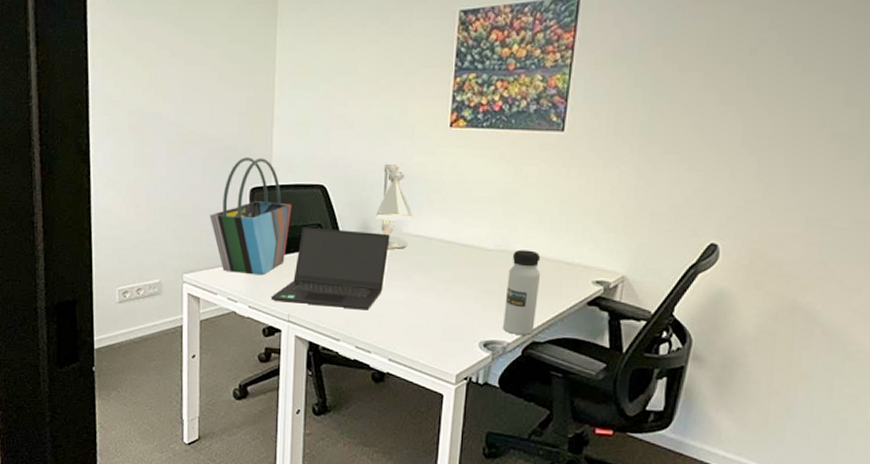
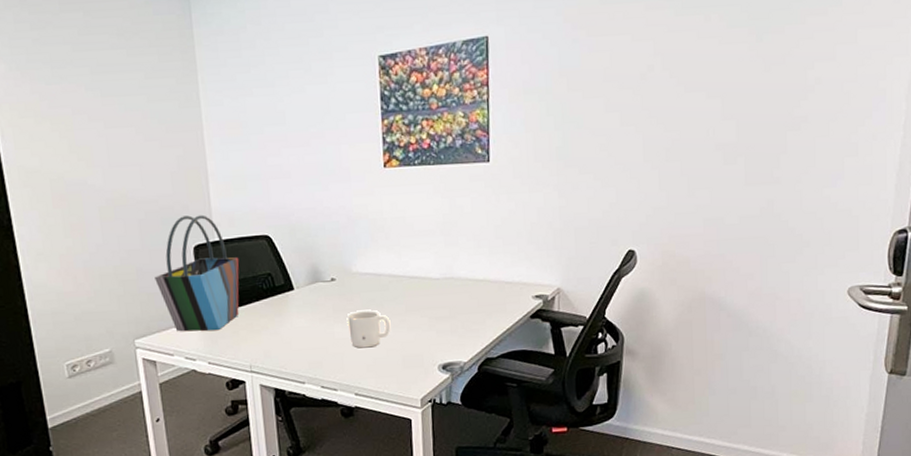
laptop: present [271,226,390,311] -> none [230,275,341,354]
desk lamp: present [376,164,413,249] -> none [324,208,360,289]
mug: none [391,274,434,313] -> present [348,311,390,348]
water bottle: present [503,249,541,335] -> none [456,274,487,354]

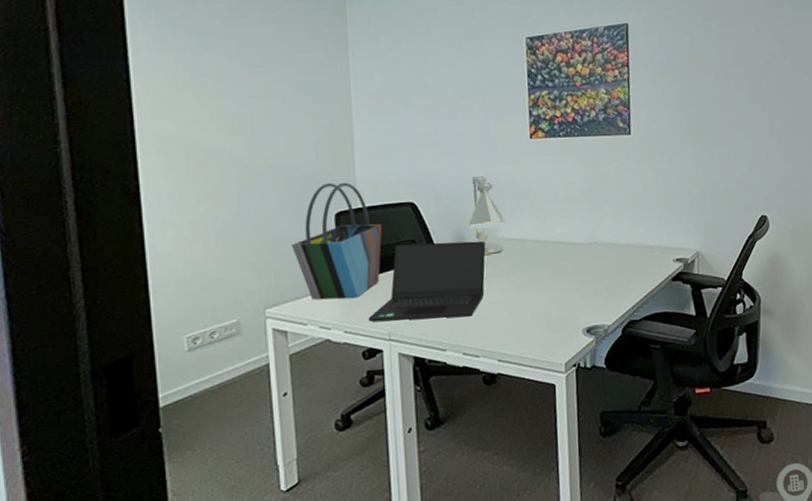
laptop: none [230,275,341,354] -> present [368,240,486,322]
desk lamp: none [324,208,360,289] -> present [469,176,505,255]
mug: present [348,311,390,348] -> none [492,275,534,314]

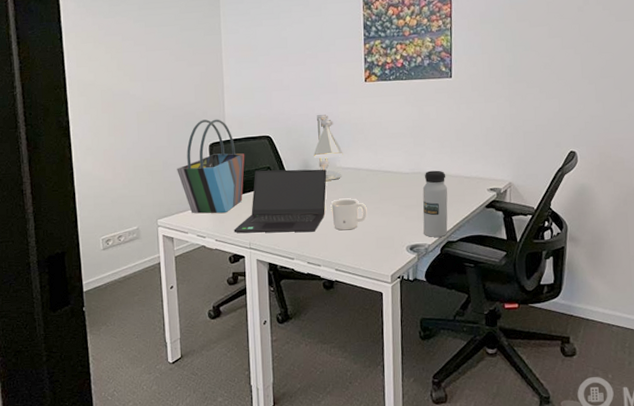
mug: none [492,275,534,314] -> present [331,199,366,231]
water bottle: none [600,239,630,317] -> present [422,170,448,237]

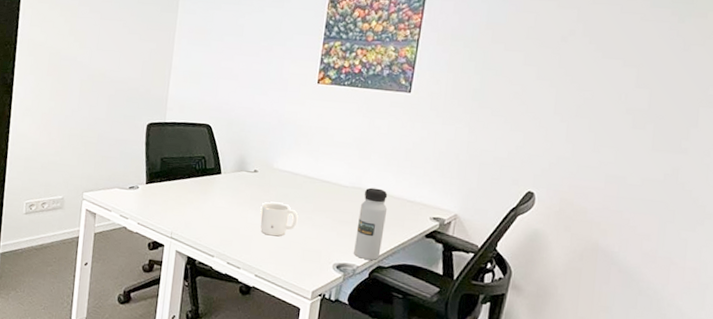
tote bag: present [177,119,245,214] -> none [110,97,182,197]
laptop: present [233,169,327,233] -> none [157,158,263,232]
desk lamp: present [314,115,343,181] -> none [251,111,283,181]

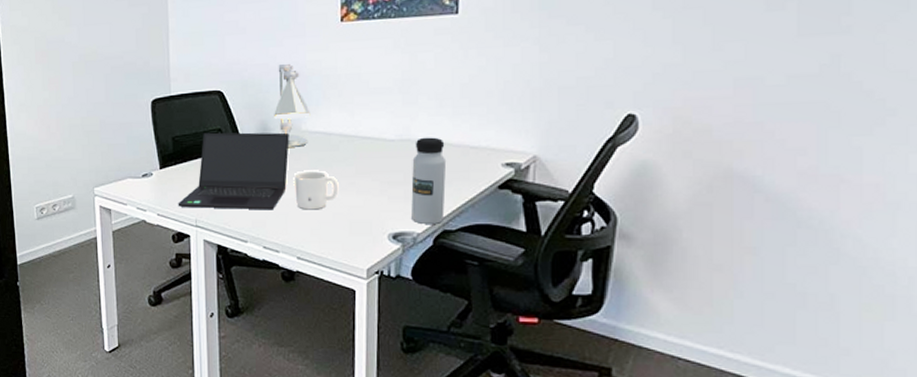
laptop: none [157,158,263,232] -> present [178,132,290,210]
desk lamp: none [251,111,283,181] -> present [274,64,311,147]

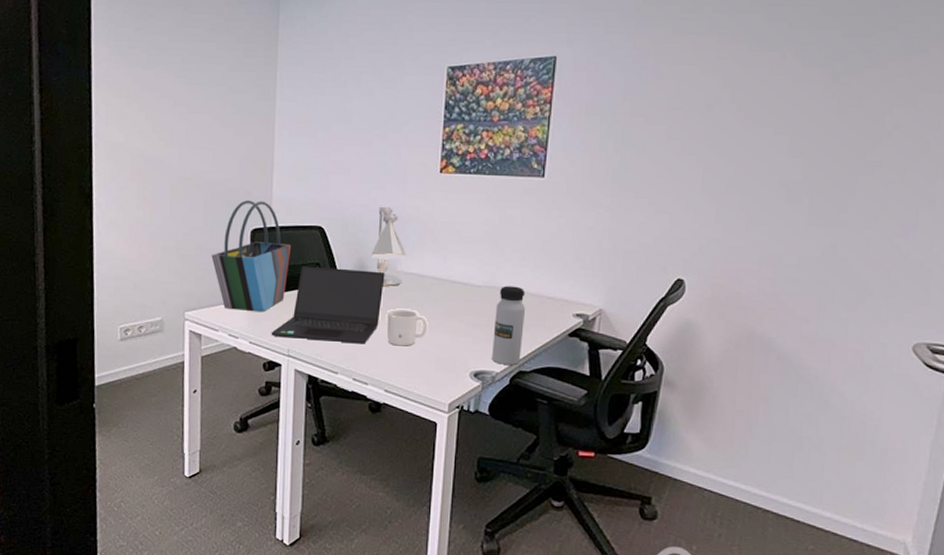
tote bag: none [115,70,192,183] -> present [211,200,292,312]

